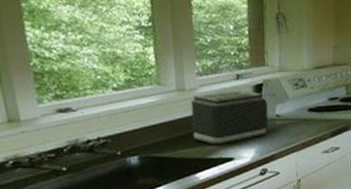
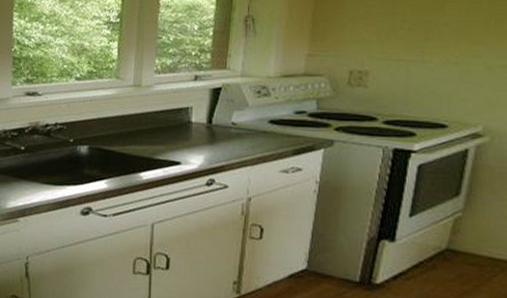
toaster: present [190,90,269,145] -> none [142,91,225,147]

